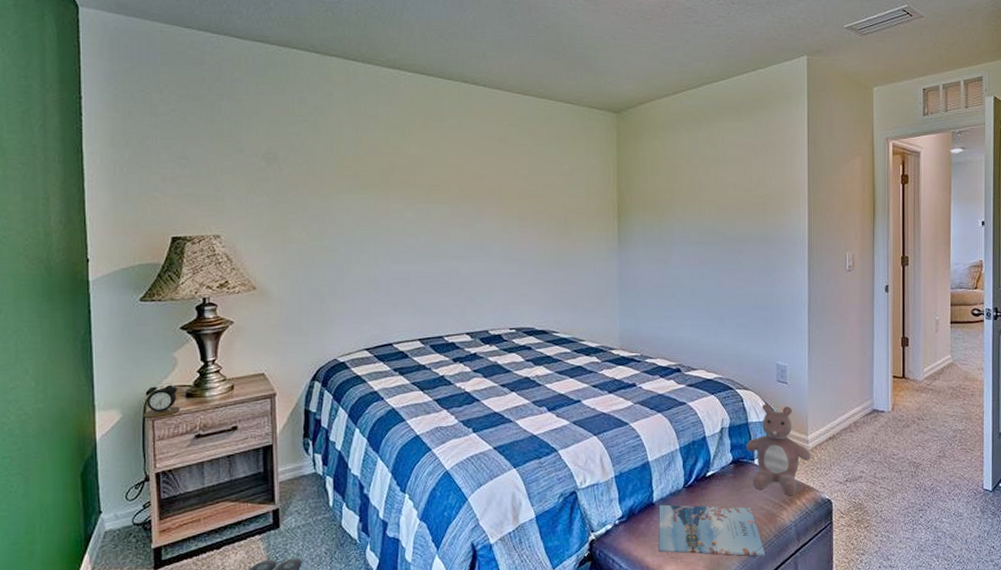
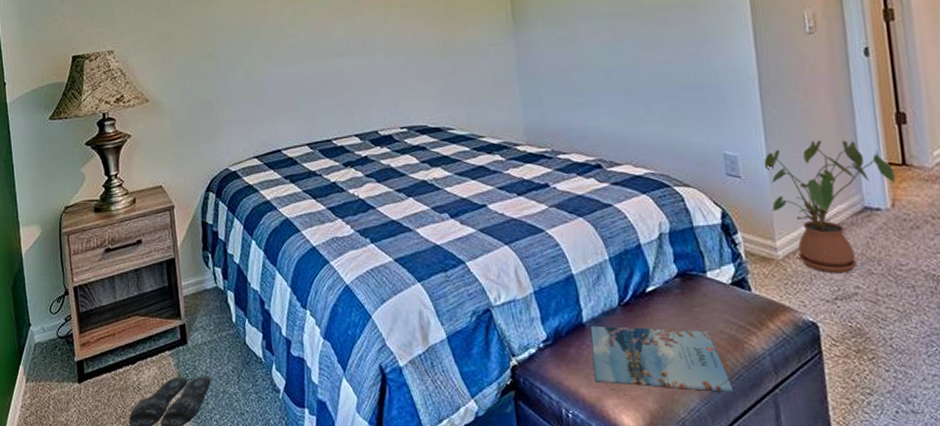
alarm clock: present [142,382,180,418] -> none [59,197,90,233]
stuffed animal: present [746,404,811,496] -> none [694,203,783,318]
house plant: none [806,356,897,461] -> present [764,140,896,274]

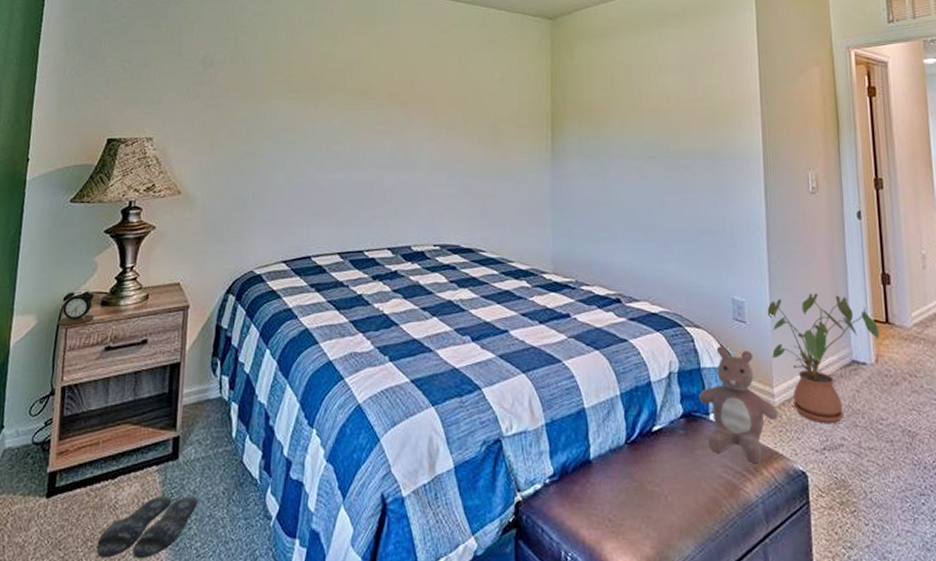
alarm clock: none [59,197,90,233] -> present [57,288,94,326]
magazine: present [590,325,734,392] -> none [596,463,727,540]
stuffed animal: none [694,203,783,318] -> present [699,346,778,464]

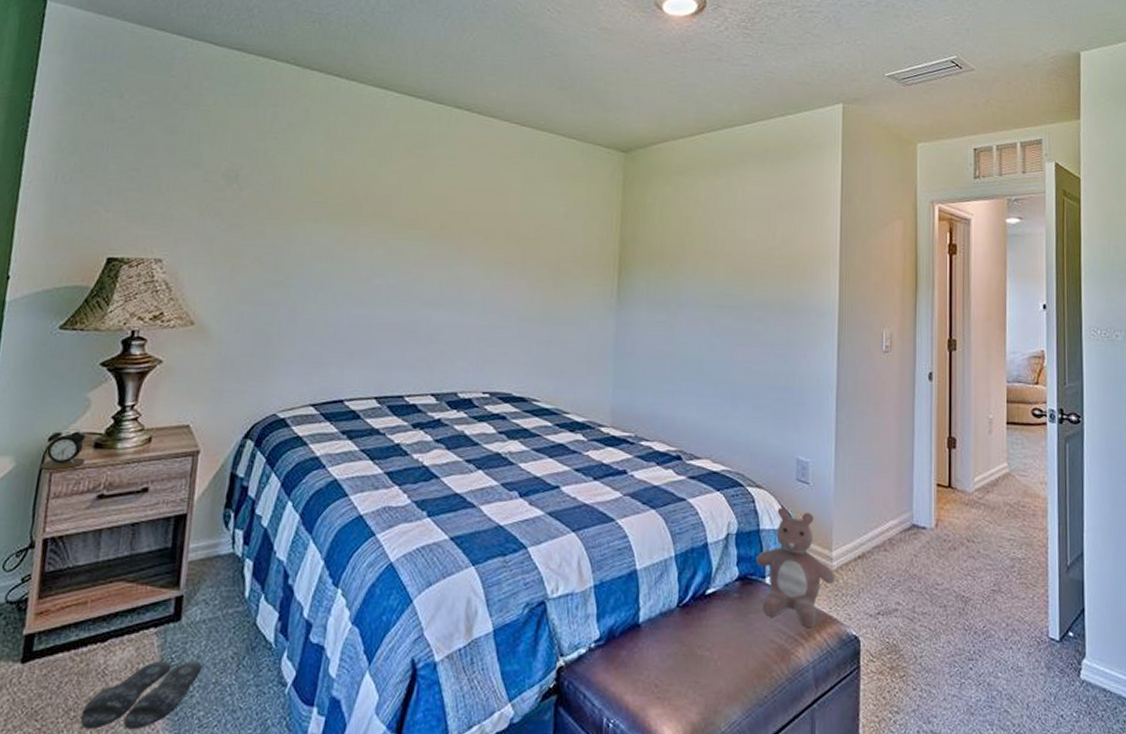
house plant: present [767,293,880,424] -> none [831,455,942,589]

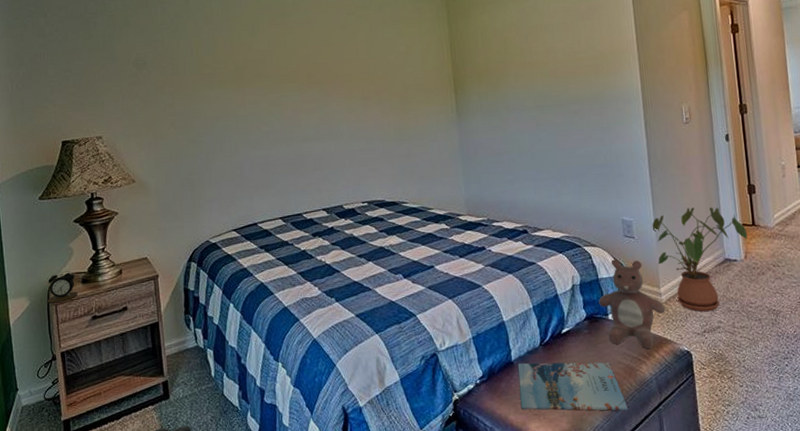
magazine: none [642,626,775,705] -> present [517,362,628,411]
house plant: none [831,455,942,589] -> present [652,207,748,312]

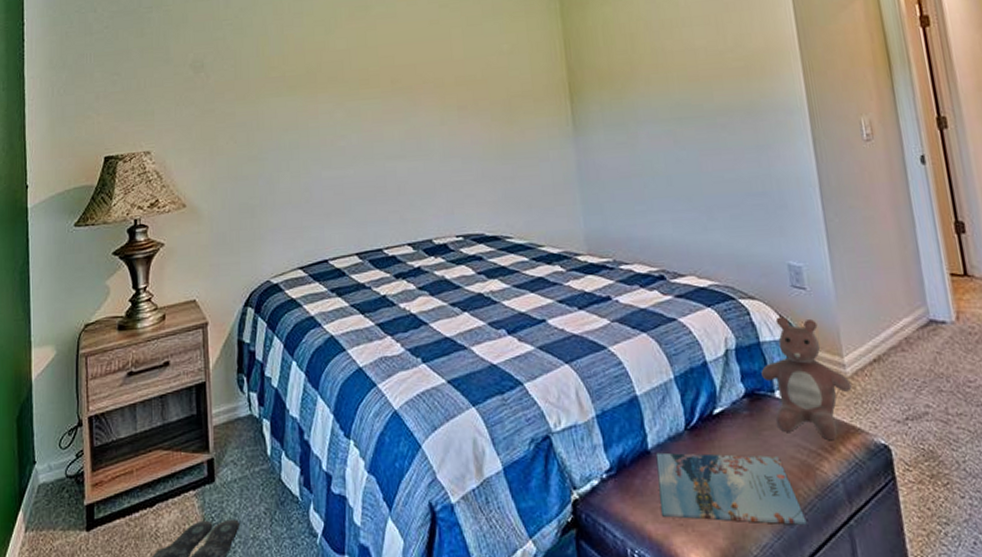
alarm clock: present [47,270,78,303] -> none [76,313,112,354]
house plant: present [652,207,748,312] -> none [828,250,959,392]

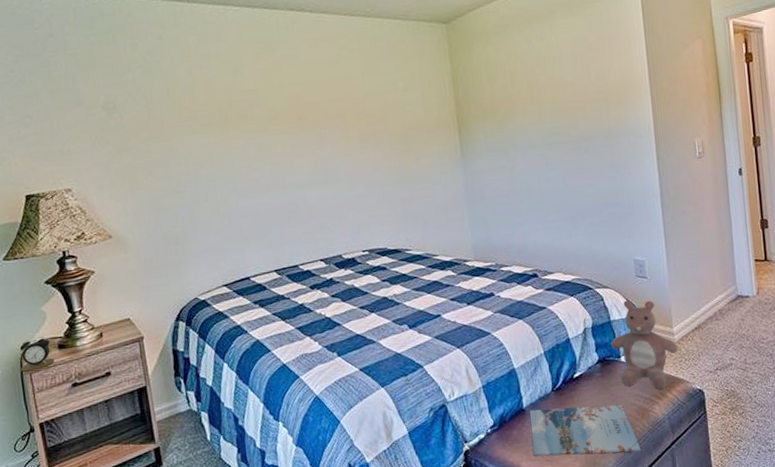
alarm clock: none [76,313,112,354] -> present [19,335,54,372]

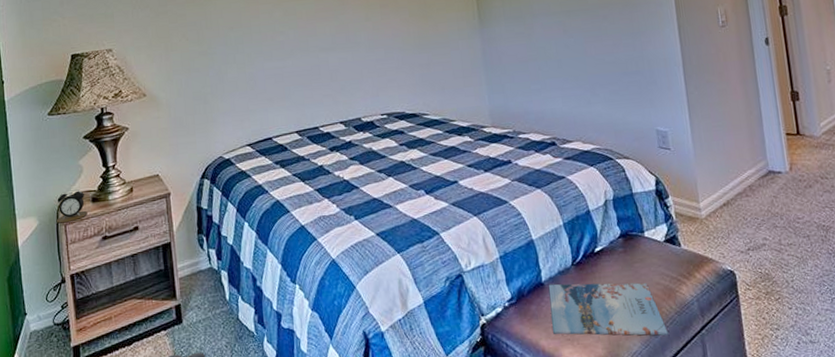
stuffed animal: present [611,300,678,390] -> none [633,172,706,269]

